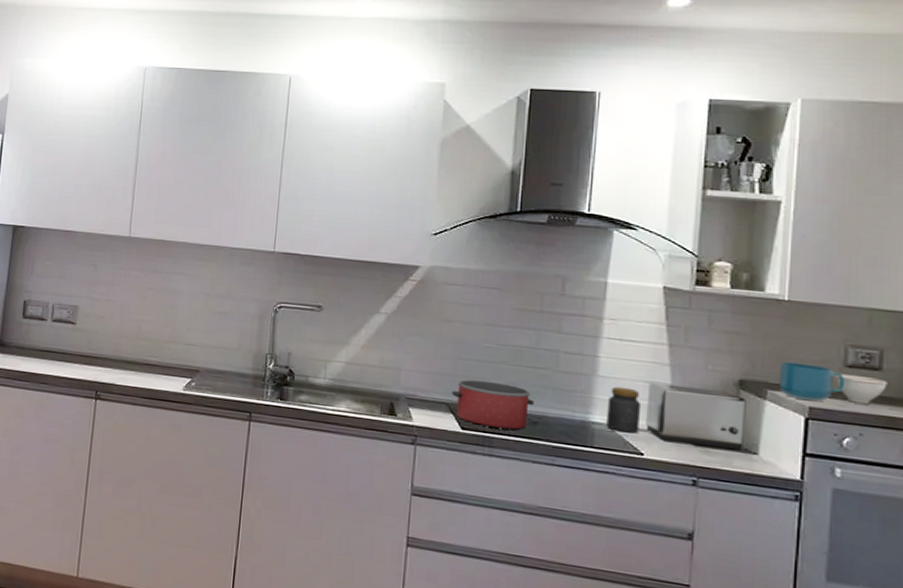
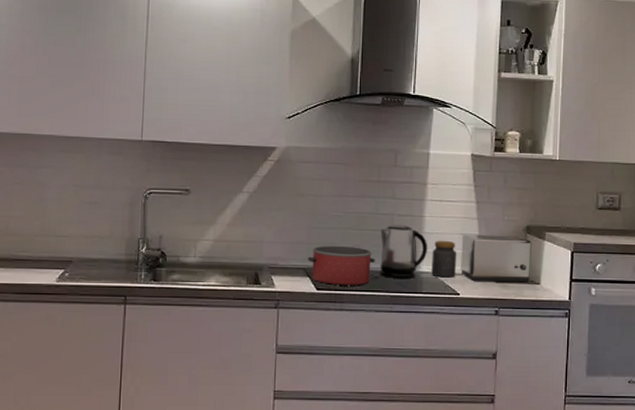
kettle: none [539,363,603,429] -> present [380,224,428,278]
cup: present [778,361,846,402] -> none [553,208,597,238]
bowl: present [833,373,887,404] -> none [589,214,624,237]

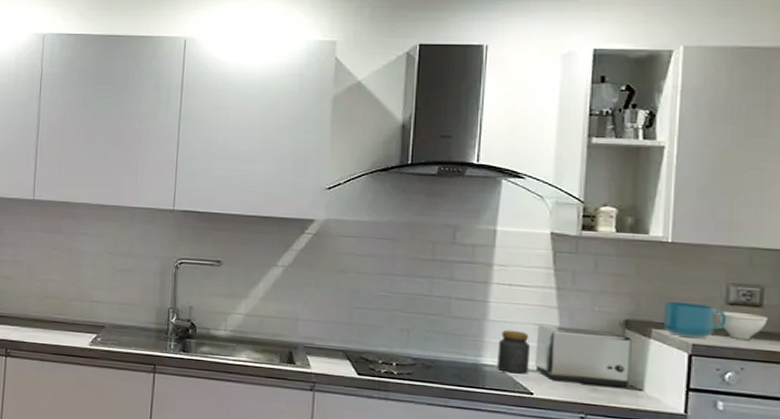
cooking pot: present [307,245,375,285] -> none [348,327,427,374]
kettle: present [380,224,428,278] -> none [433,308,494,371]
cup: none [553,208,597,238] -> present [662,301,727,339]
bowl: none [589,214,624,237] -> present [715,311,768,340]

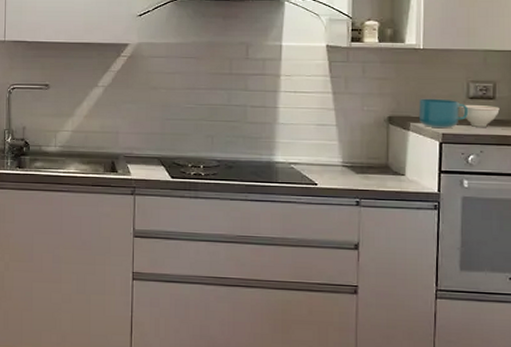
jar: present [497,329,531,374] -> none [287,131,314,168]
toaster: present [535,325,632,388] -> none [318,125,395,174]

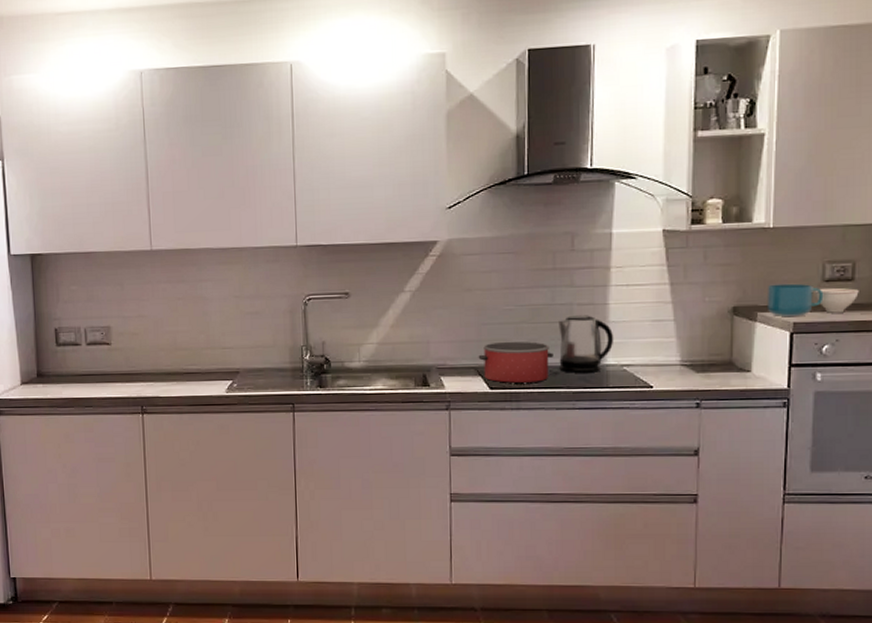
cooking pot: none [161,135,229,174] -> present [478,341,553,383]
kettle: none [234,115,283,168] -> present [558,314,614,373]

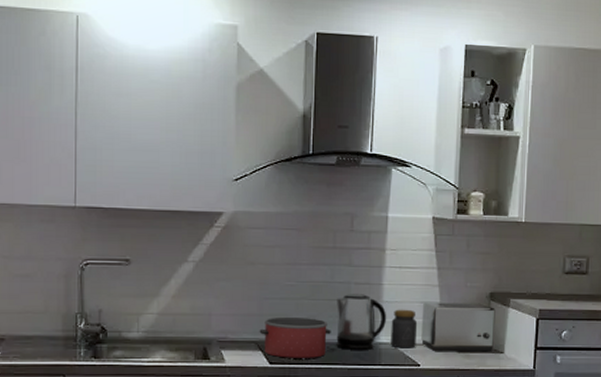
jar: none [619,328,649,370] -> present [391,309,418,348]
toaster: none [653,318,740,372] -> present [421,302,495,352]
cup: present [766,283,824,317] -> none [518,273,564,305]
bowl: present [813,287,859,313] -> none [556,279,591,302]

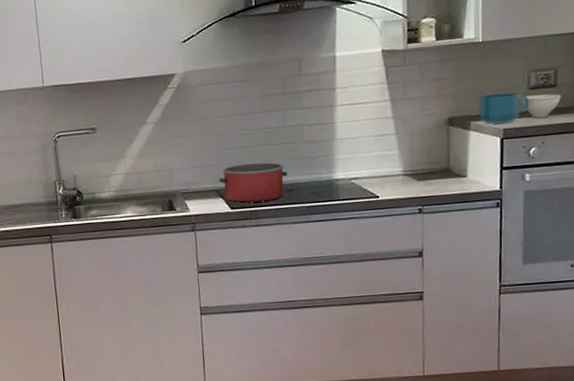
kettle: present [336,293,387,350] -> none [290,134,342,189]
jar: present [391,309,418,348] -> none [346,144,374,183]
toaster: present [421,302,495,352] -> none [377,129,456,182]
cup: none [518,273,564,305] -> present [478,92,530,124]
bowl: none [556,279,591,302] -> present [520,93,561,118]

